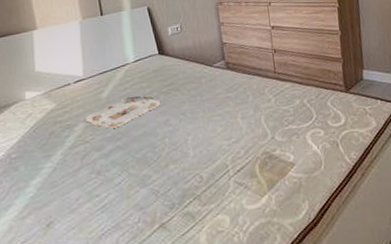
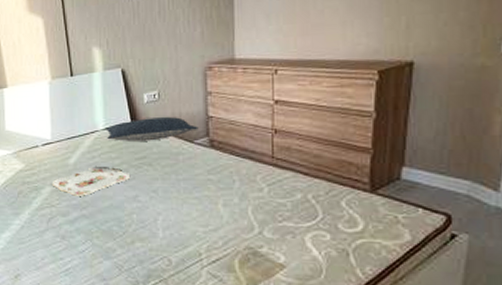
pillow: none [136,45,216,72] -> present [106,117,198,141]

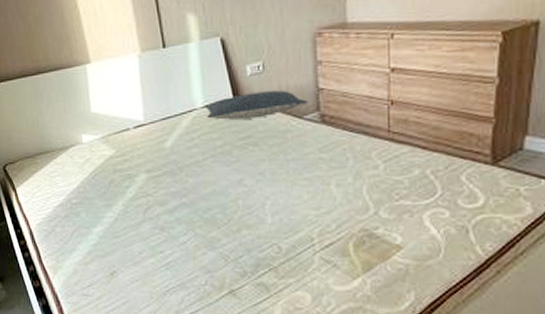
serving tray: present [52,166,131,196] -> none [147,148,235,183]

